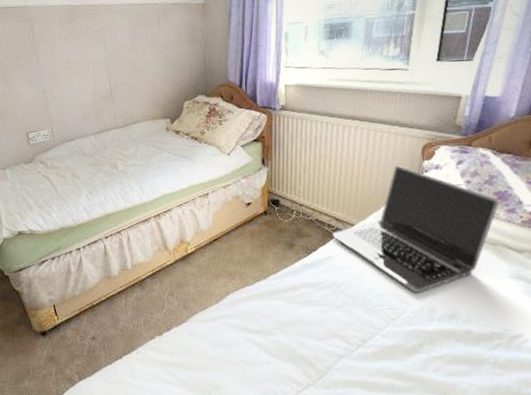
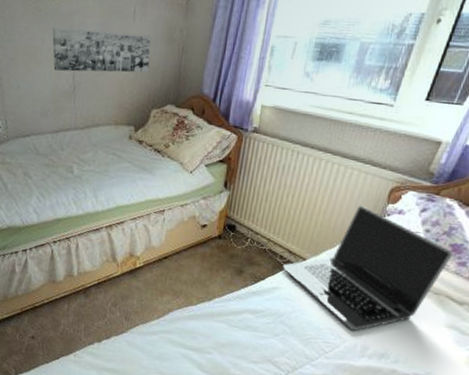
wall art: none [87,37,177,79] -> present [52,28,151,73]

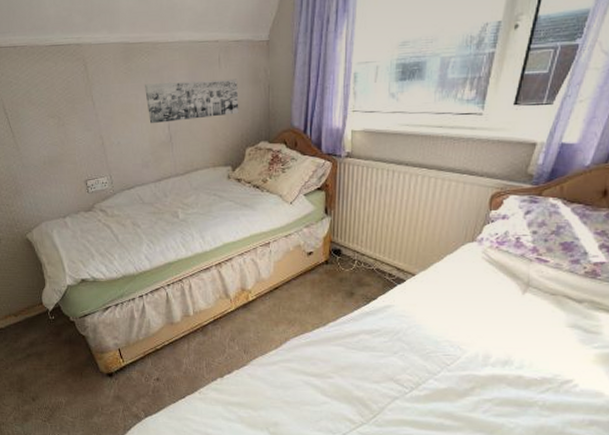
laptop: present [282,205,453,331] -> none [392,215,564,341]

